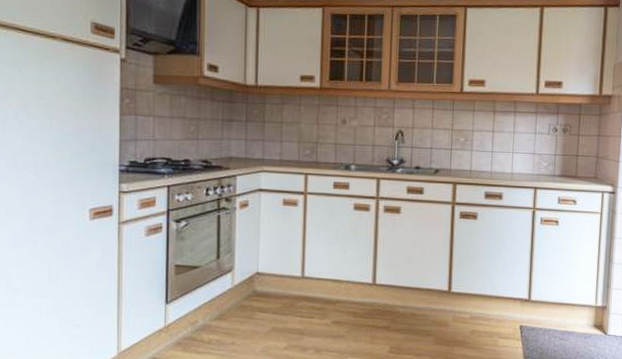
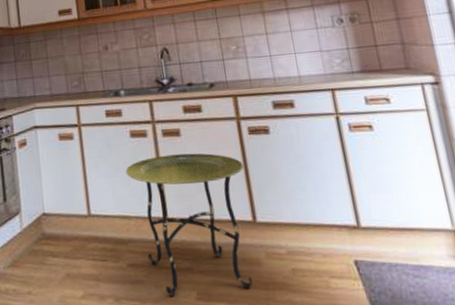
side table: none [344,229,450,350] -> present [125,153,253,297]

